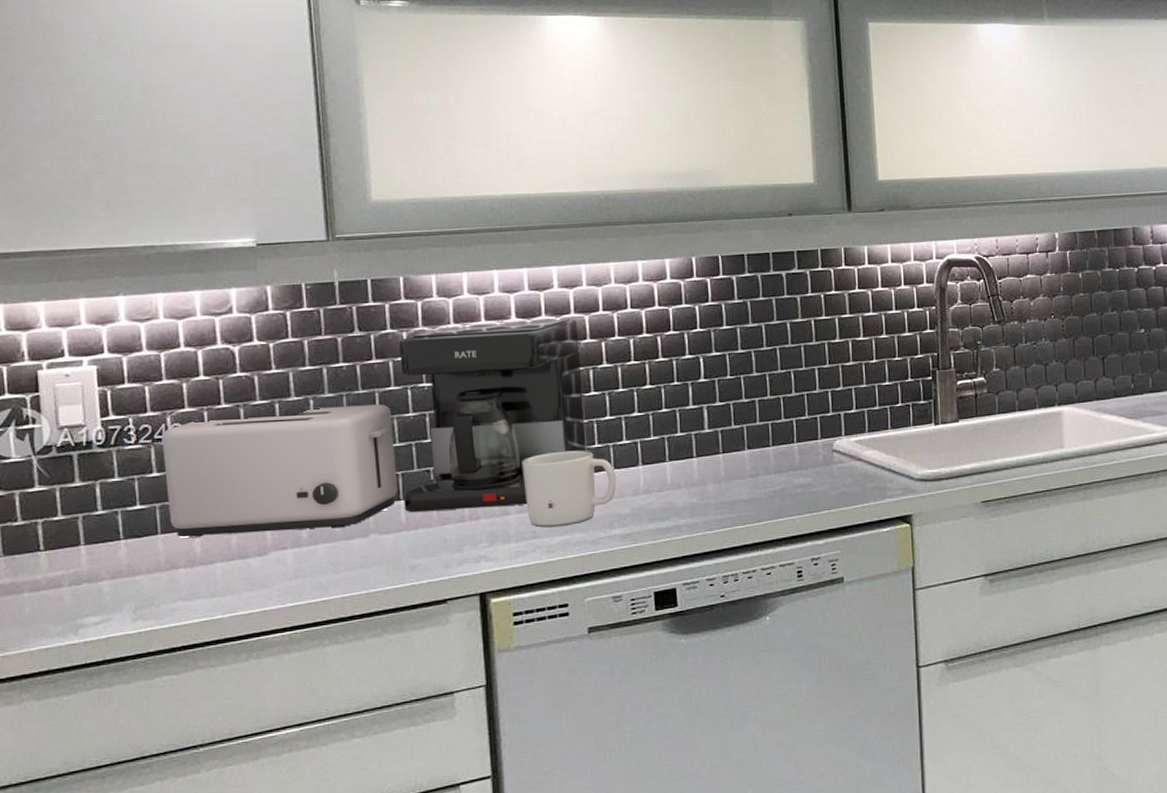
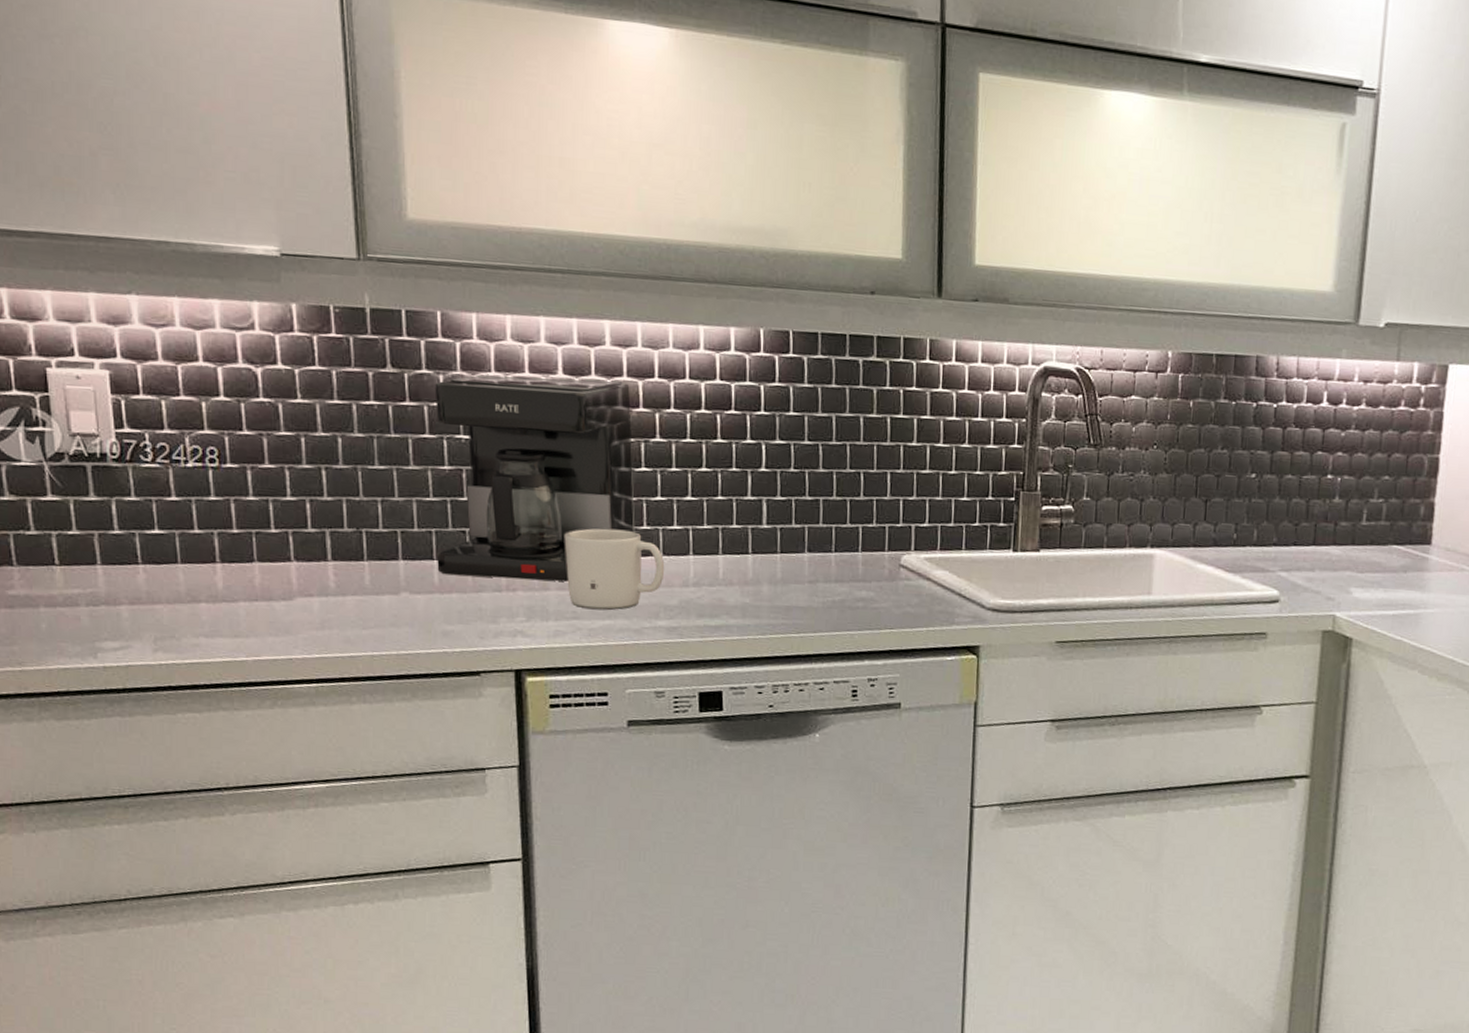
toaster: present [161,404,398,538] -> none [180,444,432,581]

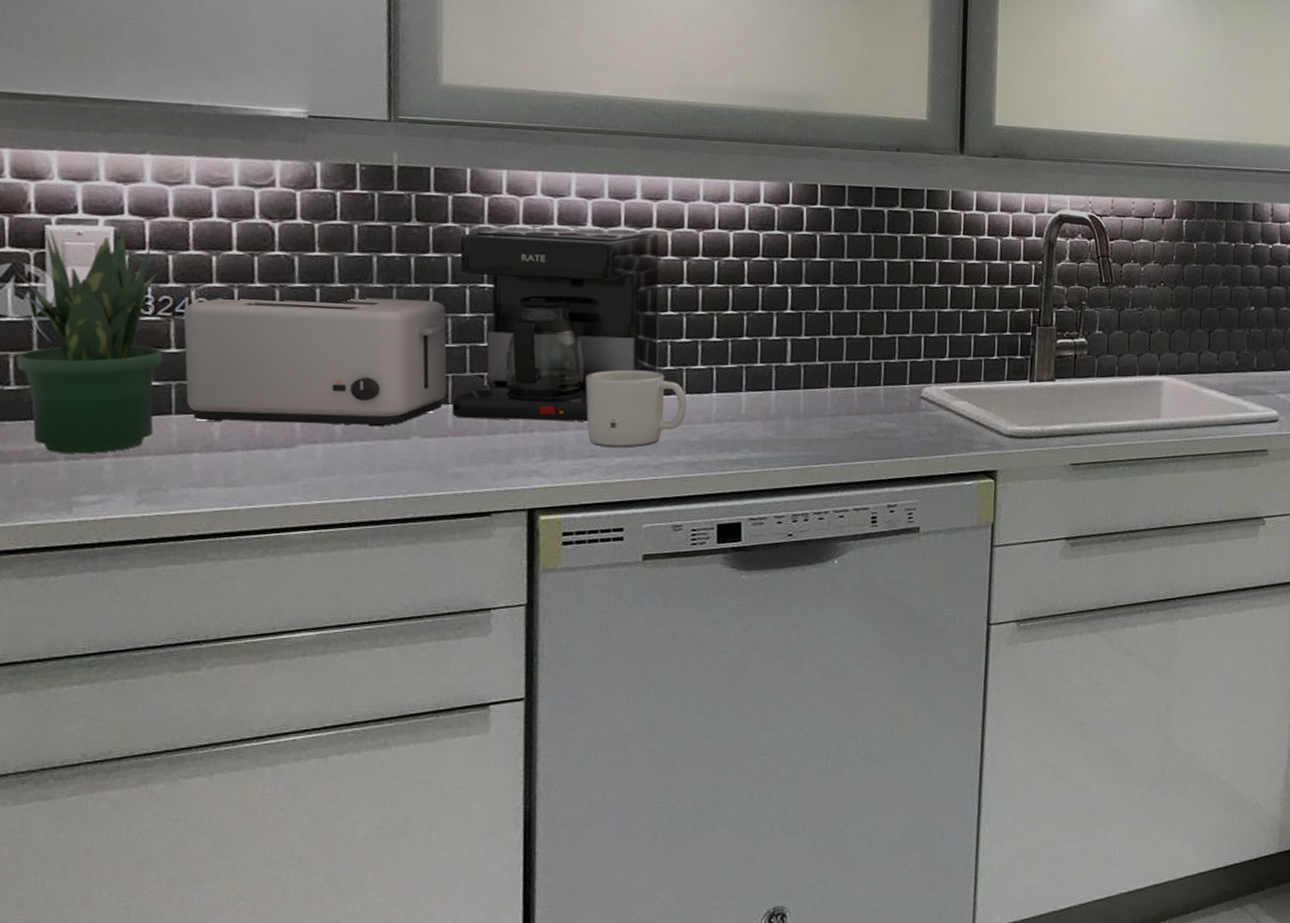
planter: none [26,372,165,601] -> present [17,229,163,454]
toaster: none [180,444,432,581] -> present [183,296,447,427]

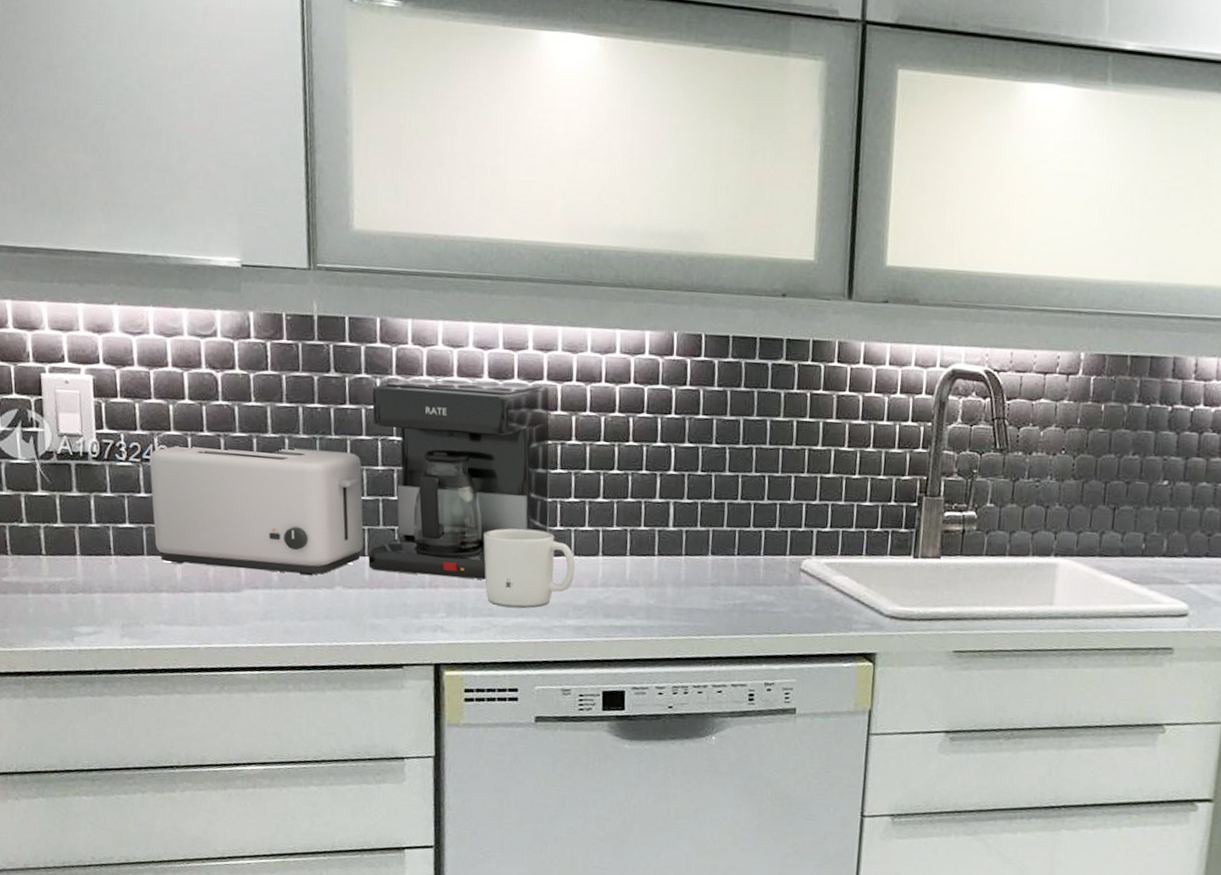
planter: present [17,229,163,454] -> none [23,377,135,589]

